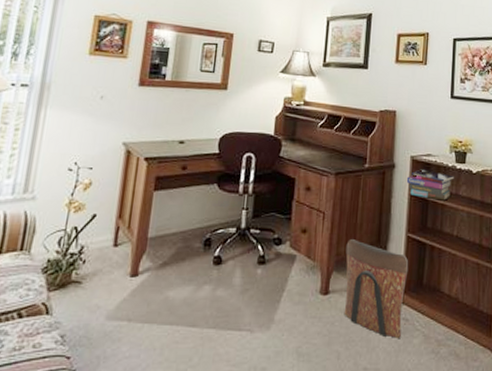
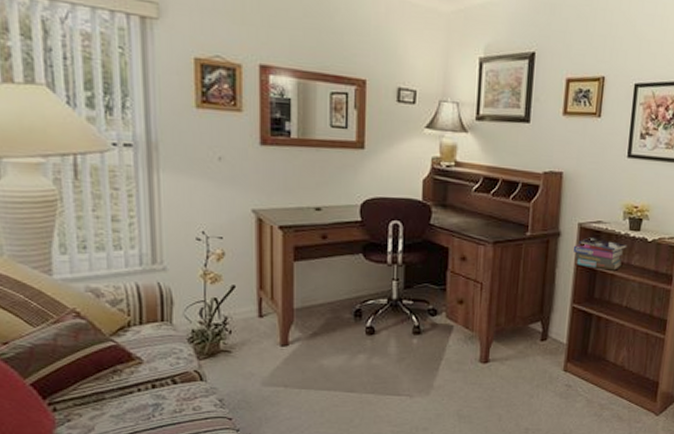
shopping bag: present [344,239,409,338] -> none [504,310,573,402]

